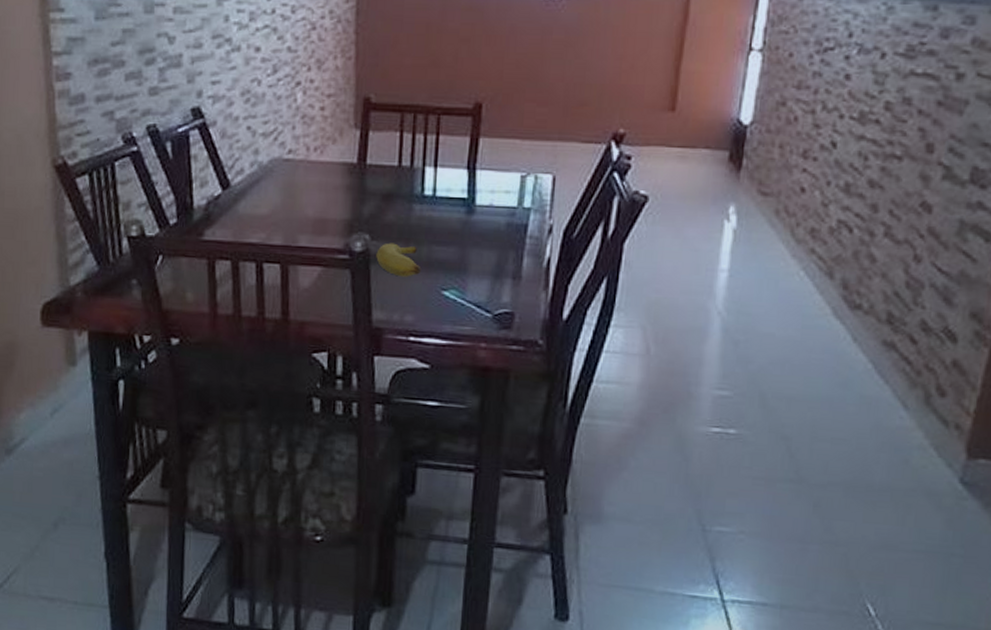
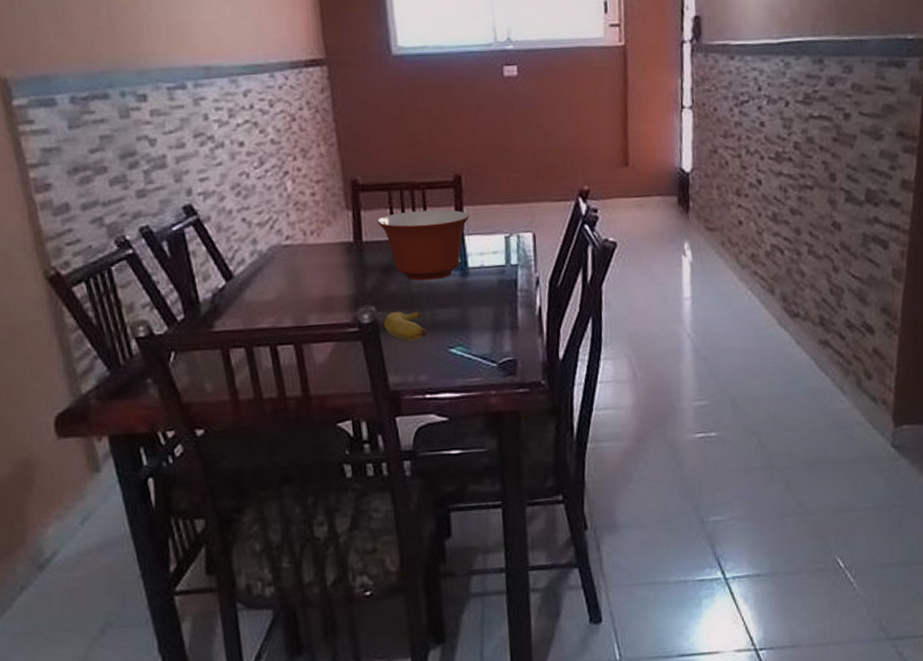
mixing bowl: none [385,137,486,214] -> present [377,209,470,281]

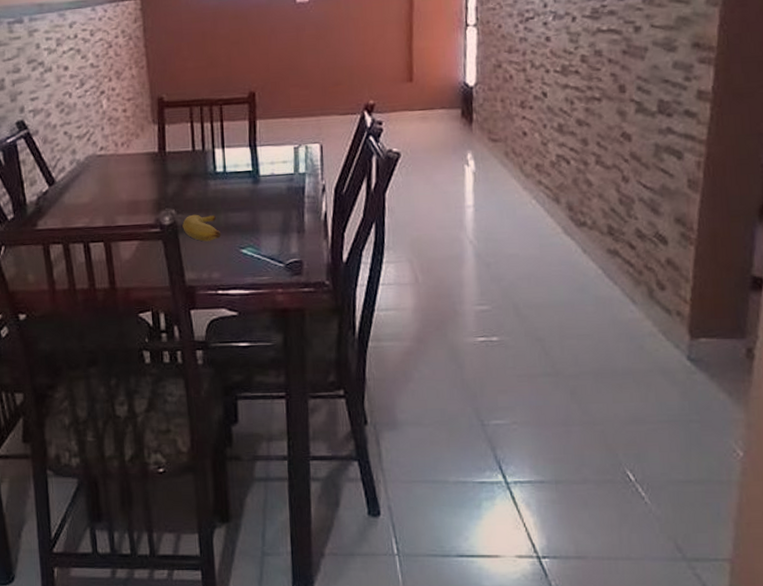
mixing bowl: present [377,209,470,281] -> none [179,123,263,187]

